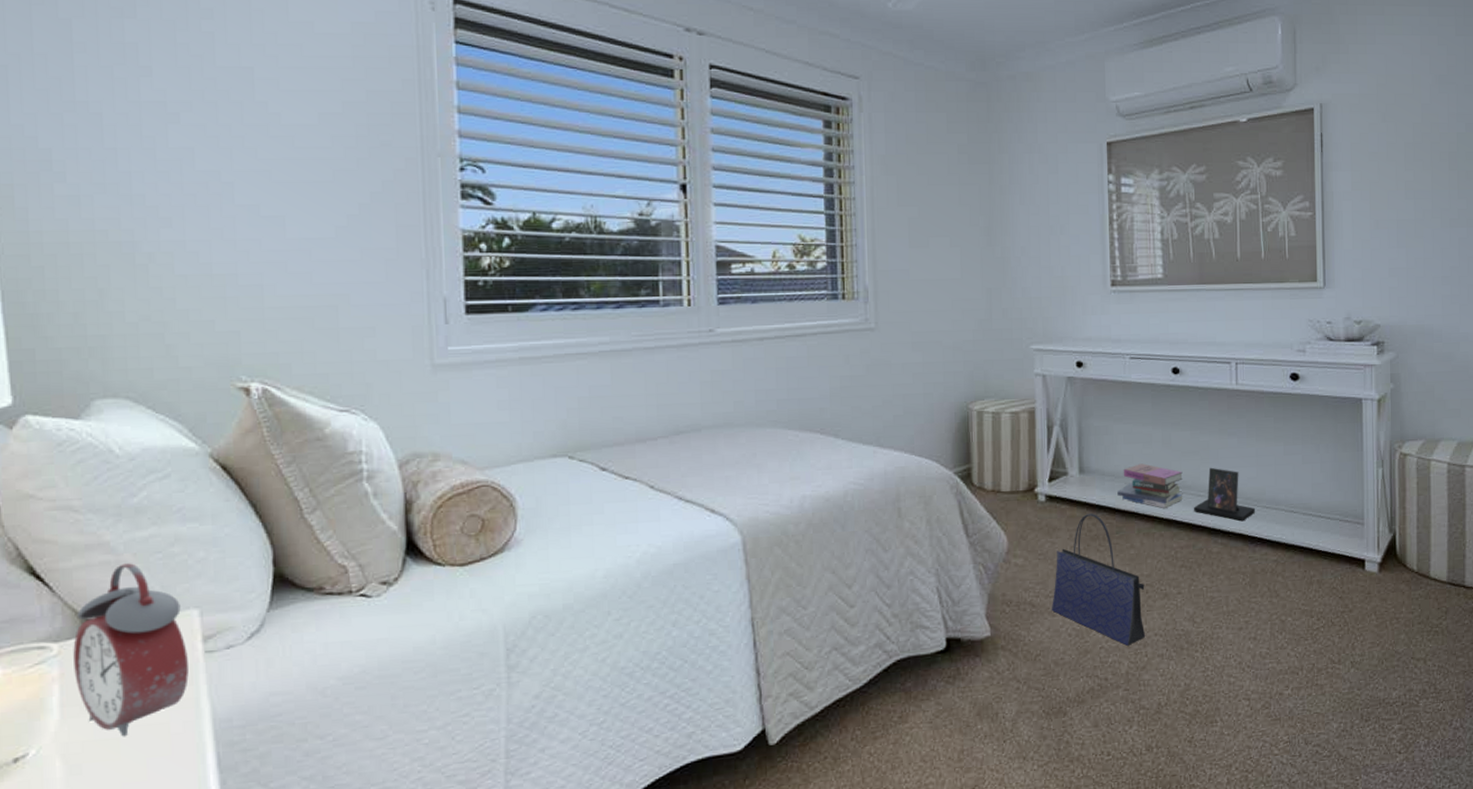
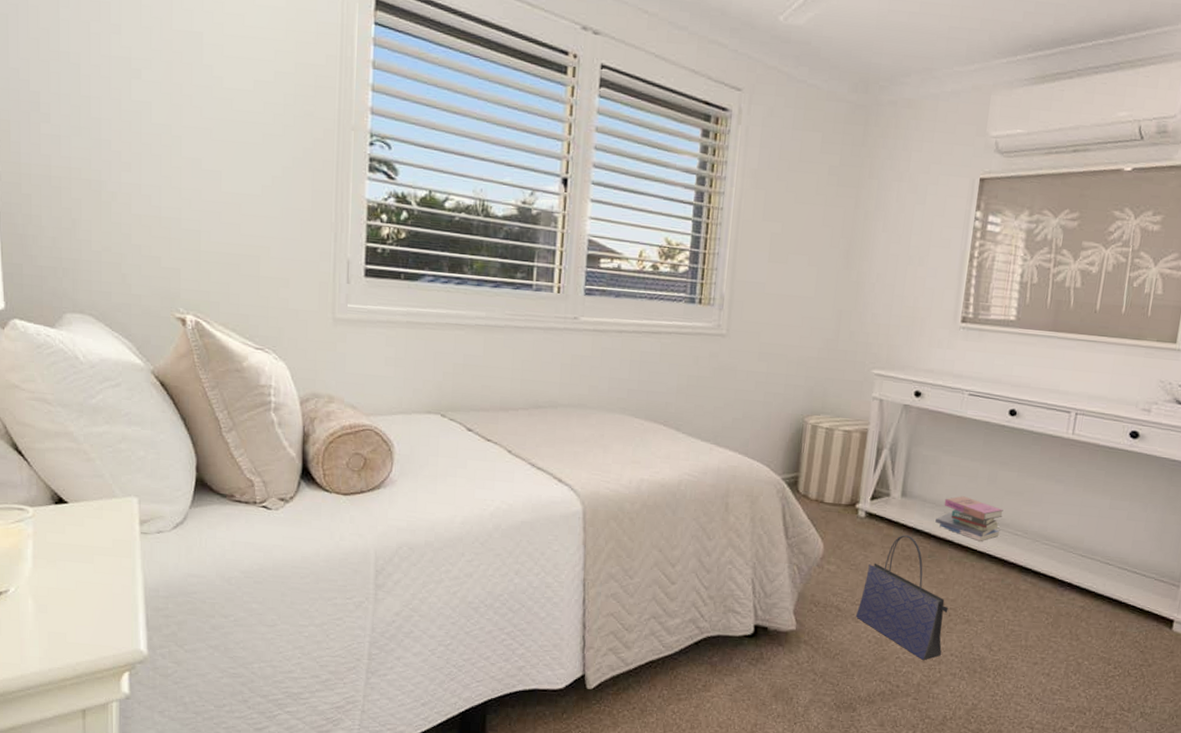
alarm clock: present [73,563,189,737] -> none [44,451,128,590]
photo frame: present [1193,467,1256,522] -> none [1007,509,1071,565]

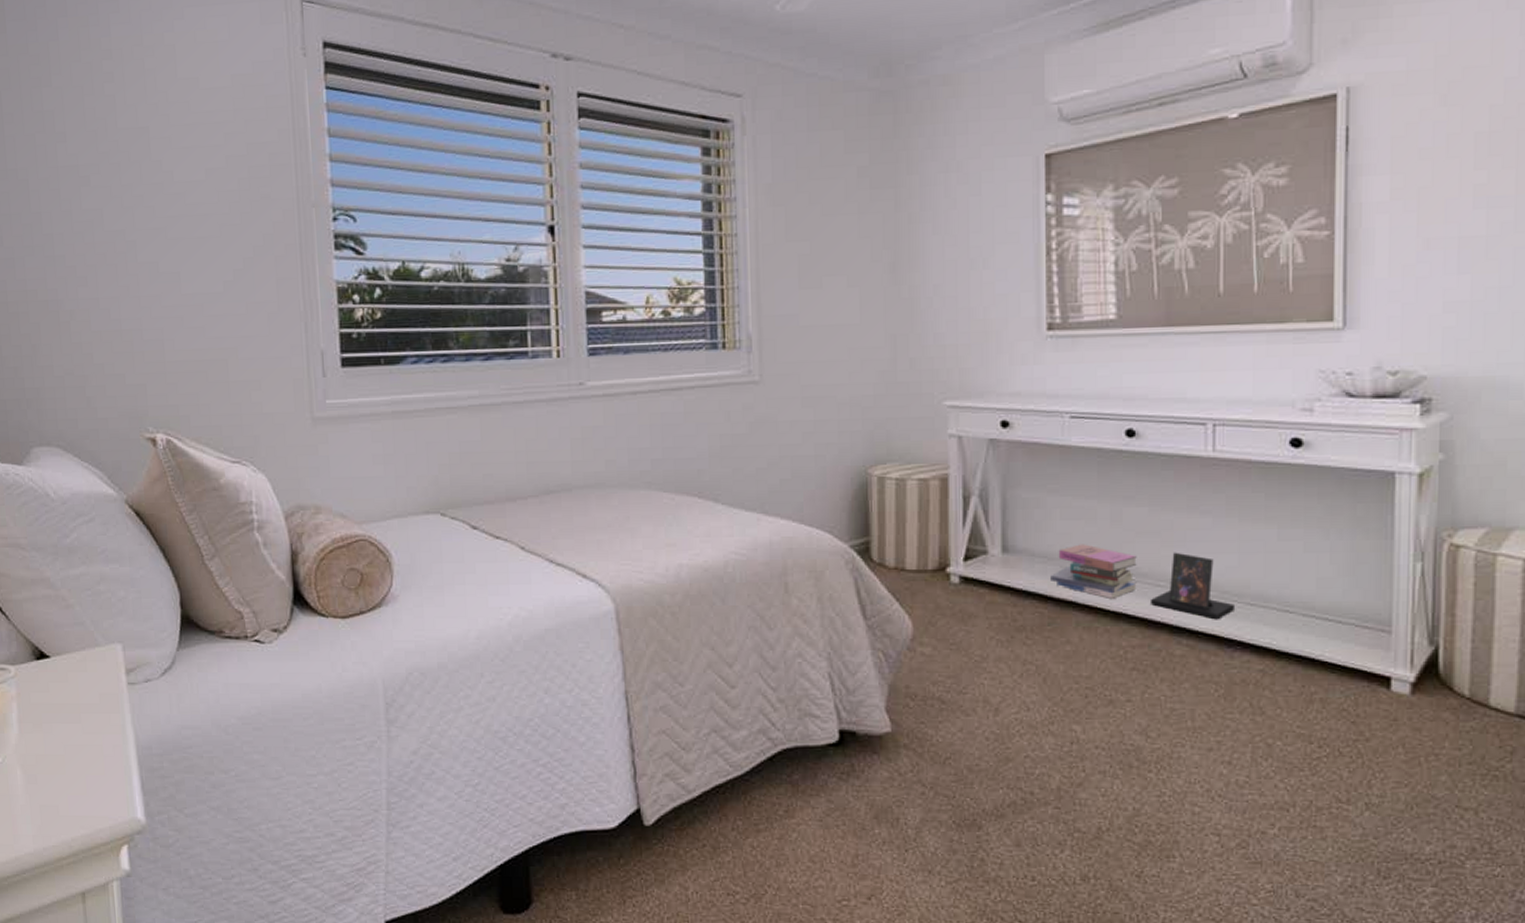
tote bag: present [855,535,949,660] -> none [964,601,1084,757]
photo frame: none [1007,509,1071,565] -> present [1149,552,1236,620]

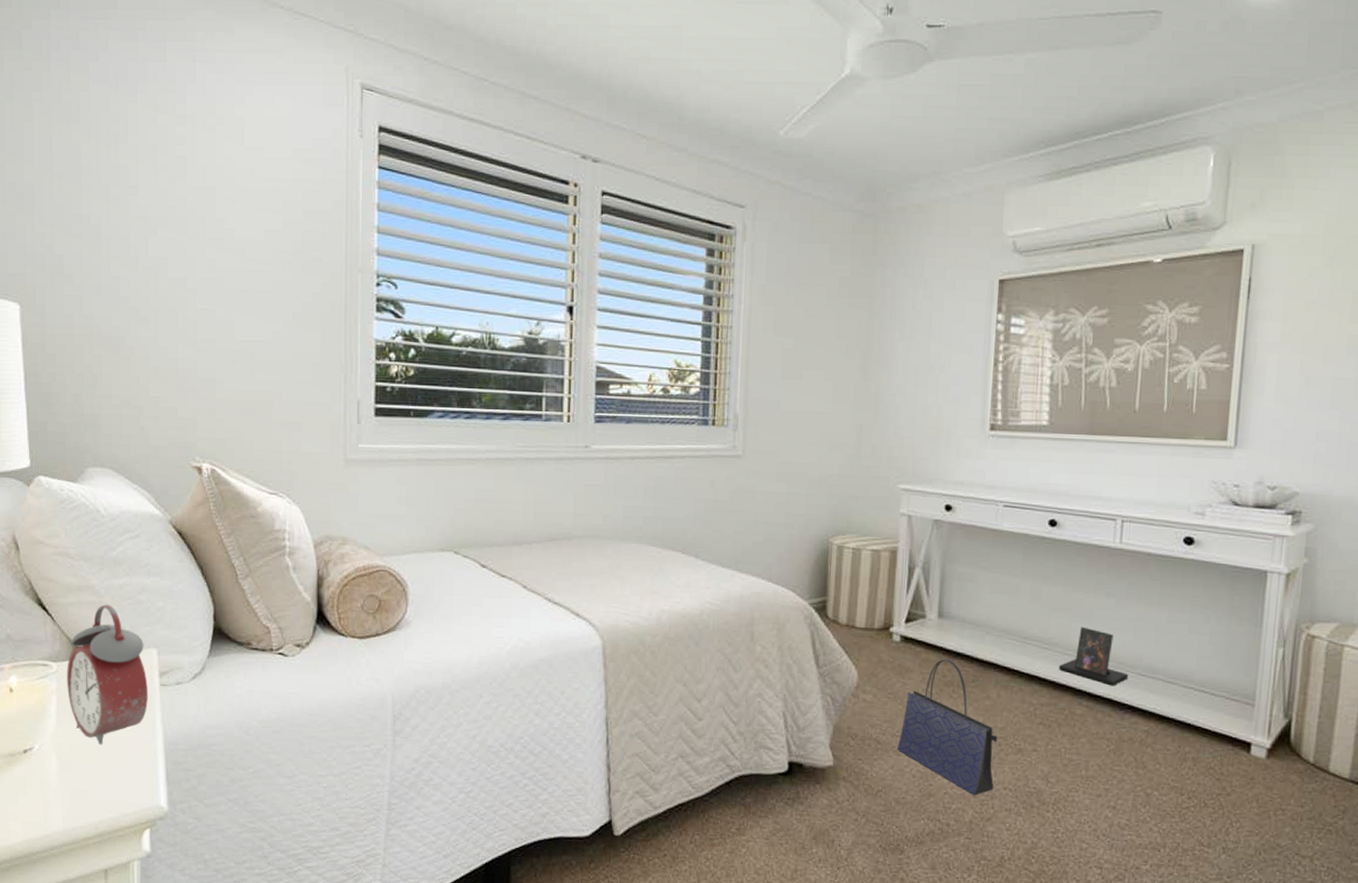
alarm clock: none [26,598,116,754] -> present [67,604,148,745]
tote bag: none [964,601,1084,757] -> present [896,659,998,795]
books: present [1050,544,1137,598] -> none [977,615,1050,663]

